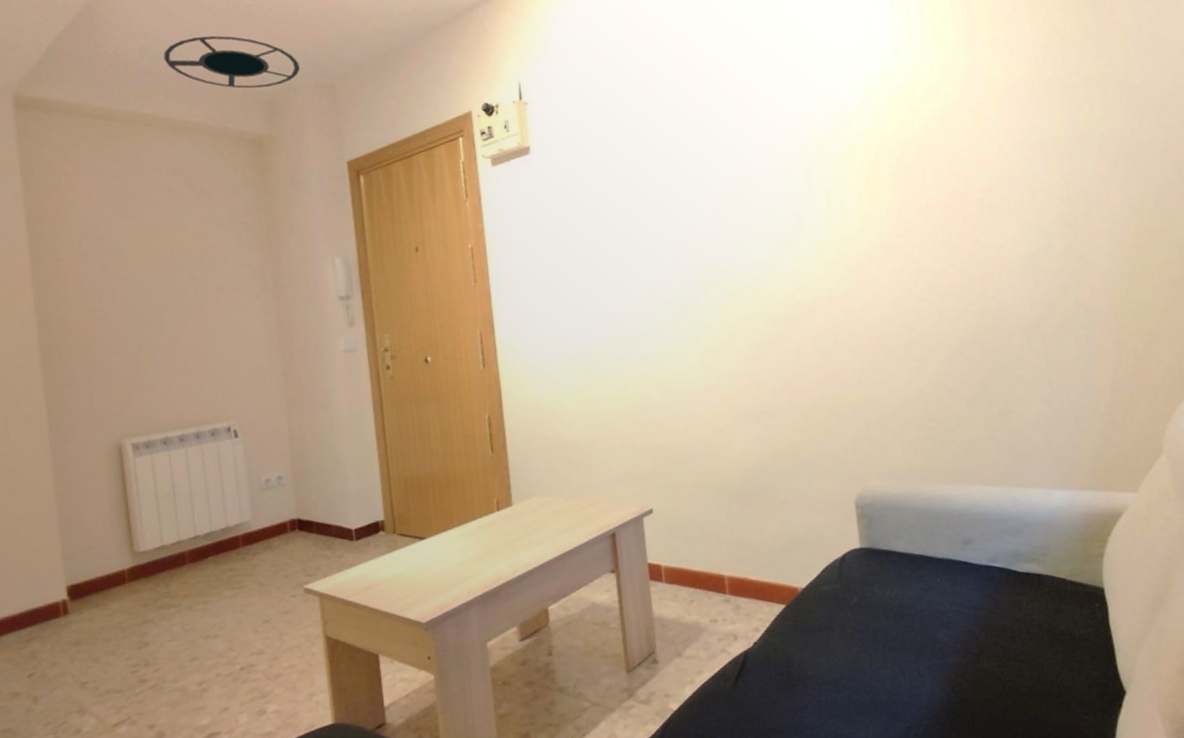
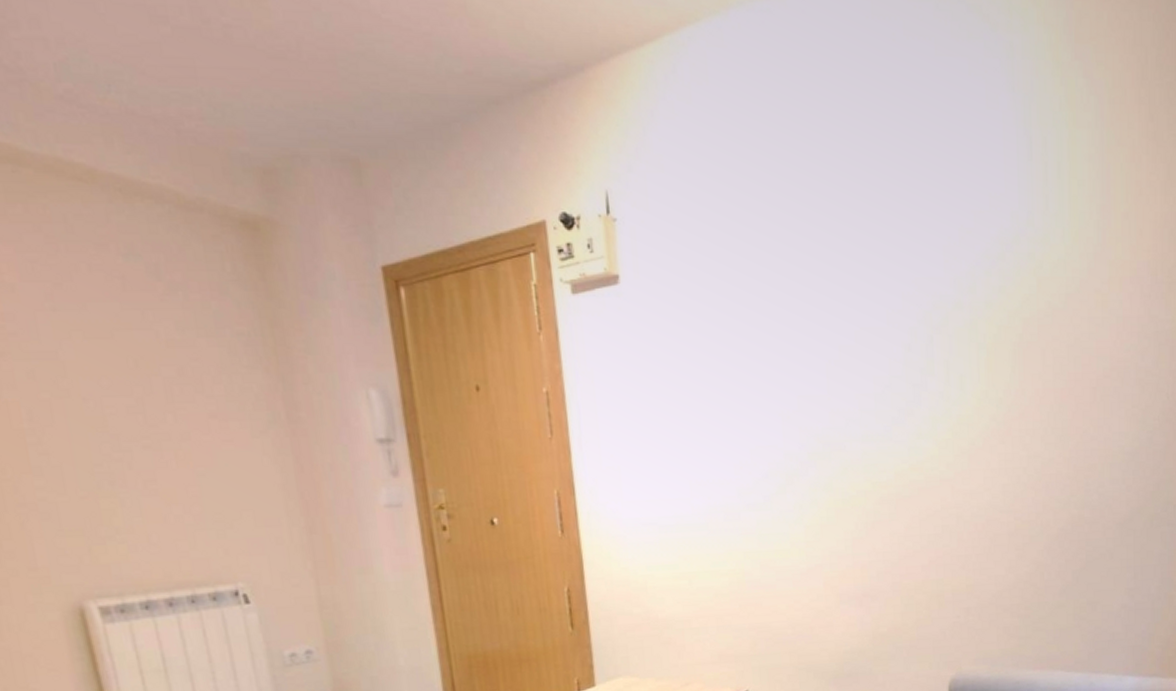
ceiling lamp: present [164,35,300,89] -> none [96,60,308,149]

